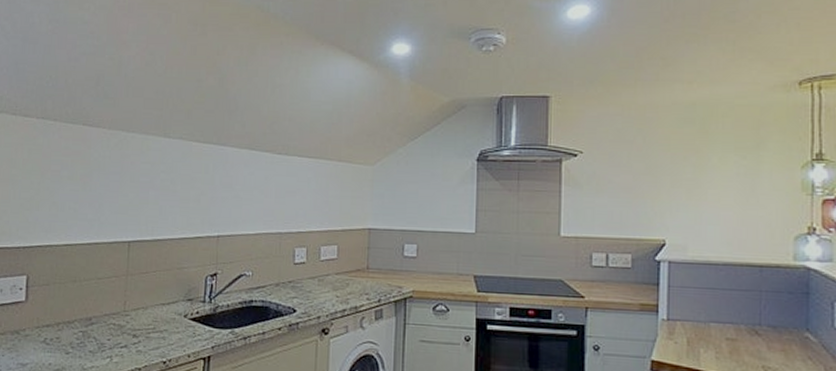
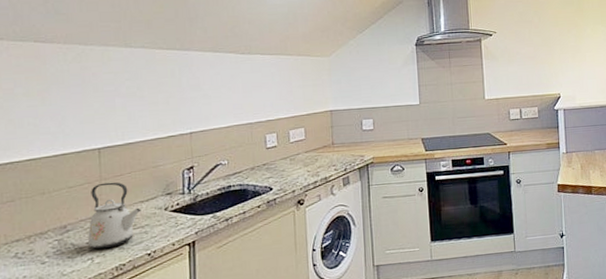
kettle: none [108,278,162,349] -> present [87,182,141,250]

